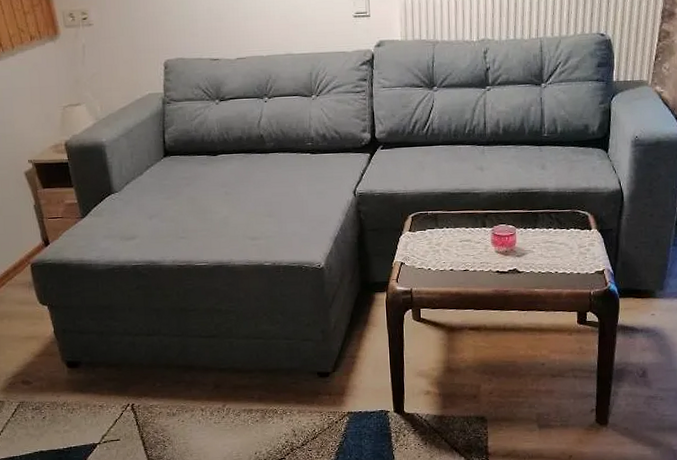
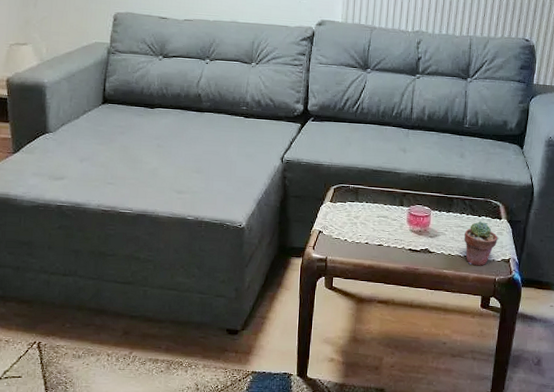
potted succulent: none [553,234,590,281] -> present [464,221,498,266]

